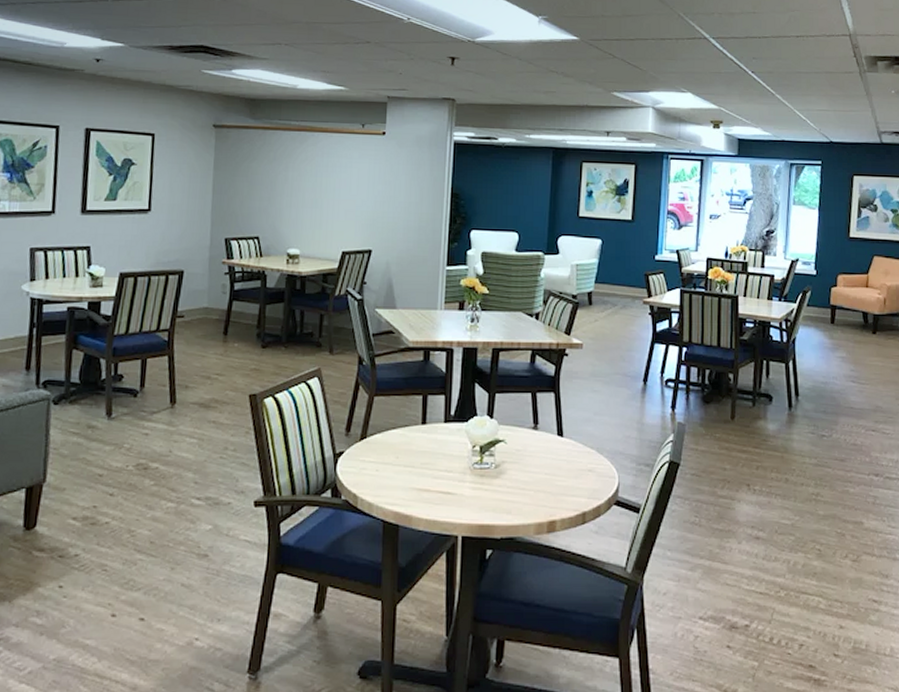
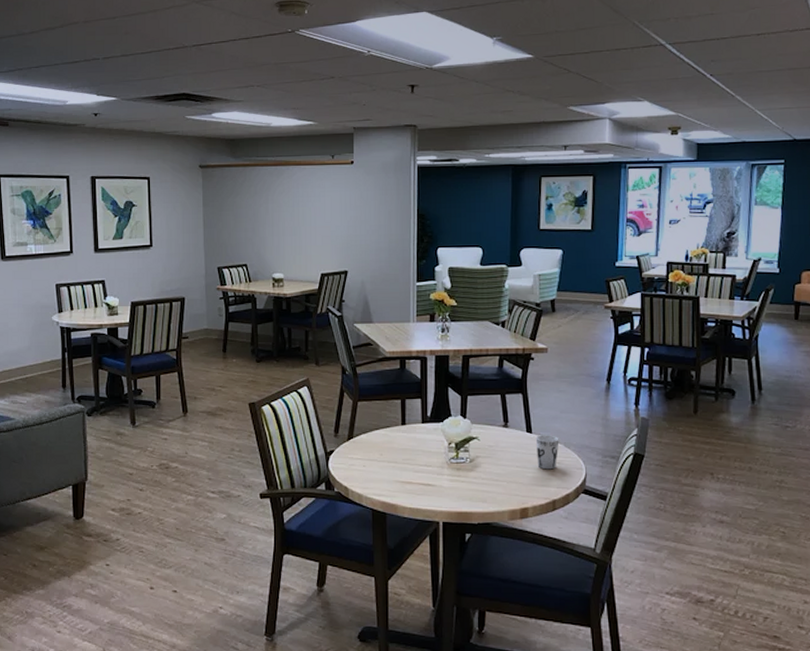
cup: none [567,439,592,478] -> present [535,435,559,470]

